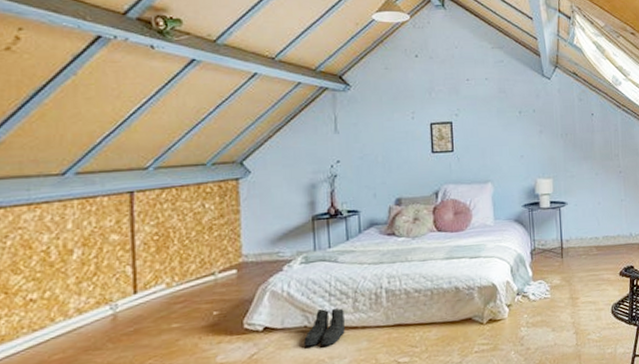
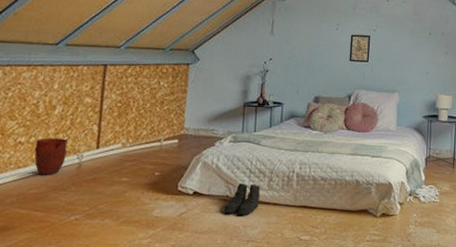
vase: none [51,287,96,336] -> present [34,138,68,175]

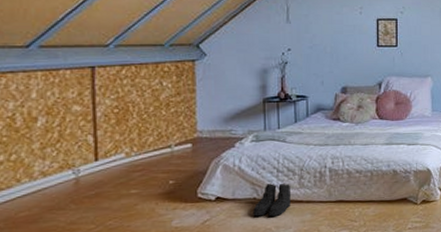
vase: present [34,138,68,175] -> none [17,153,59,196]

